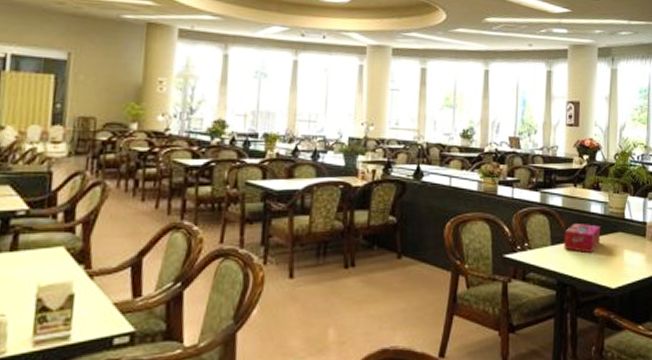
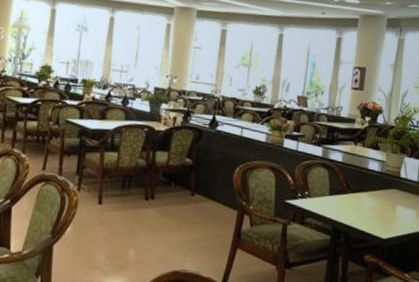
tissue box: present [564,222,601,254] -> none [340,177,377,206]

